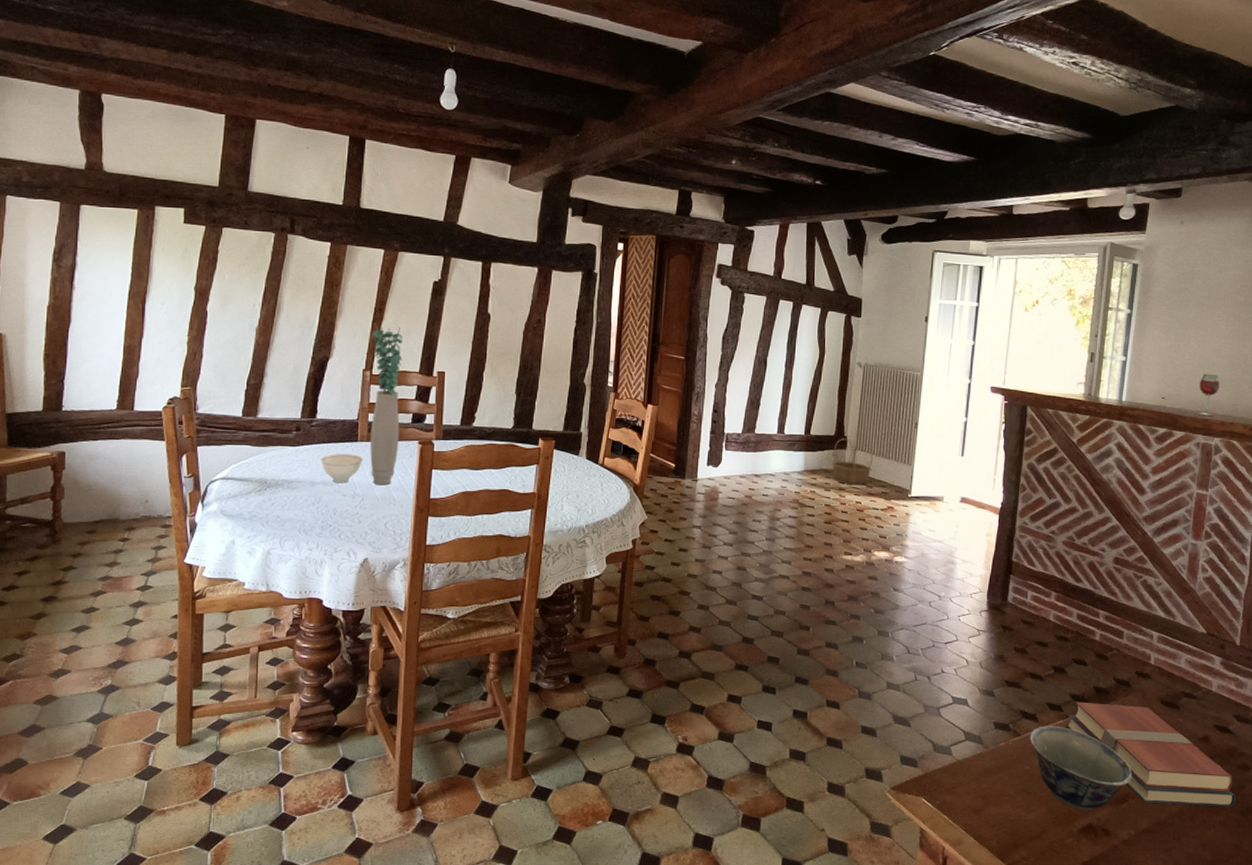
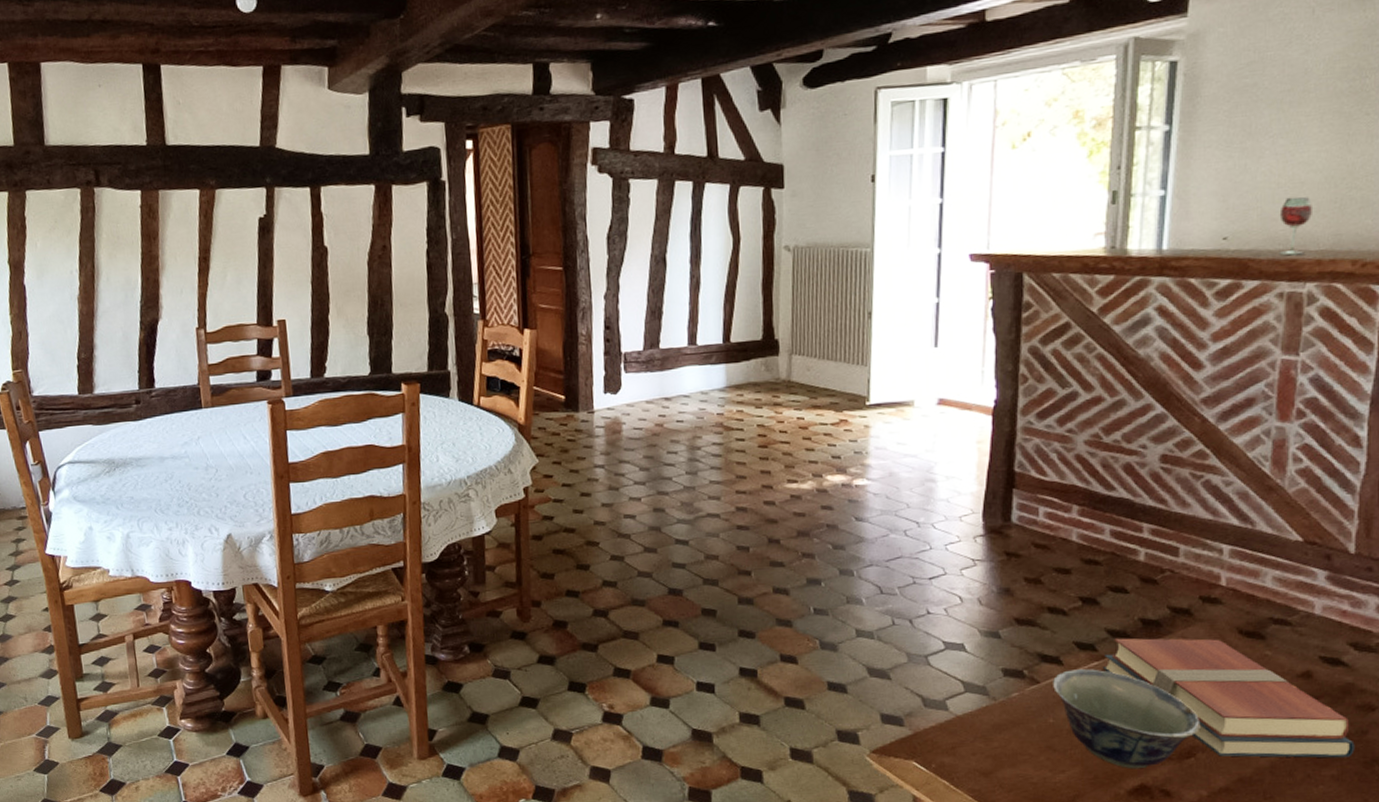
bowl: present [321,454,363,483] -> none [166,422,211,456]
vase: present [370,323,403,486] -> none [199,274,247,454]
basket: present [831,438,874,485] -> none [761,341,816,398]

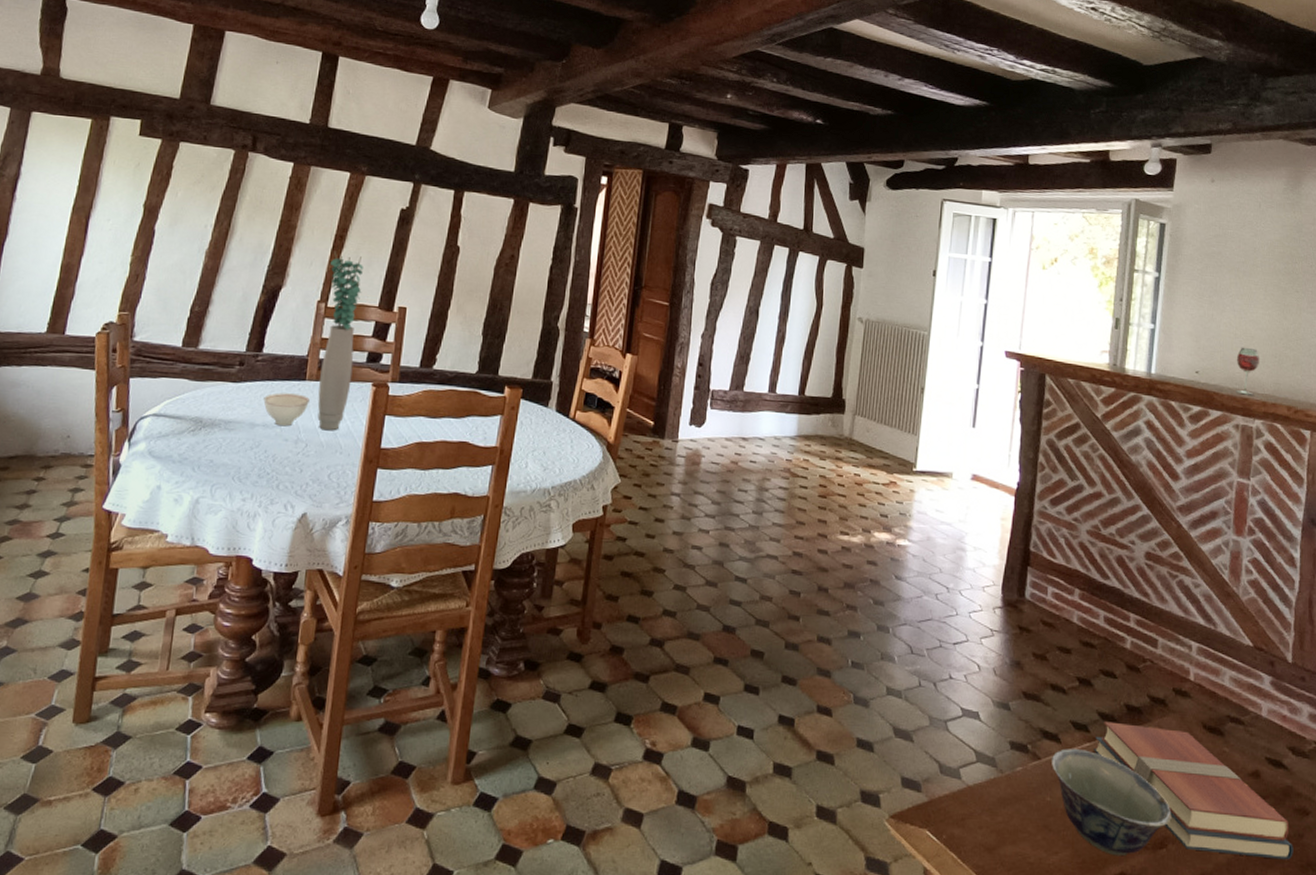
bowl: none [166,422,211,456] -> present [263,393,310,427]
vase: none [199,274,247,454] -> present [317,250,363,431]

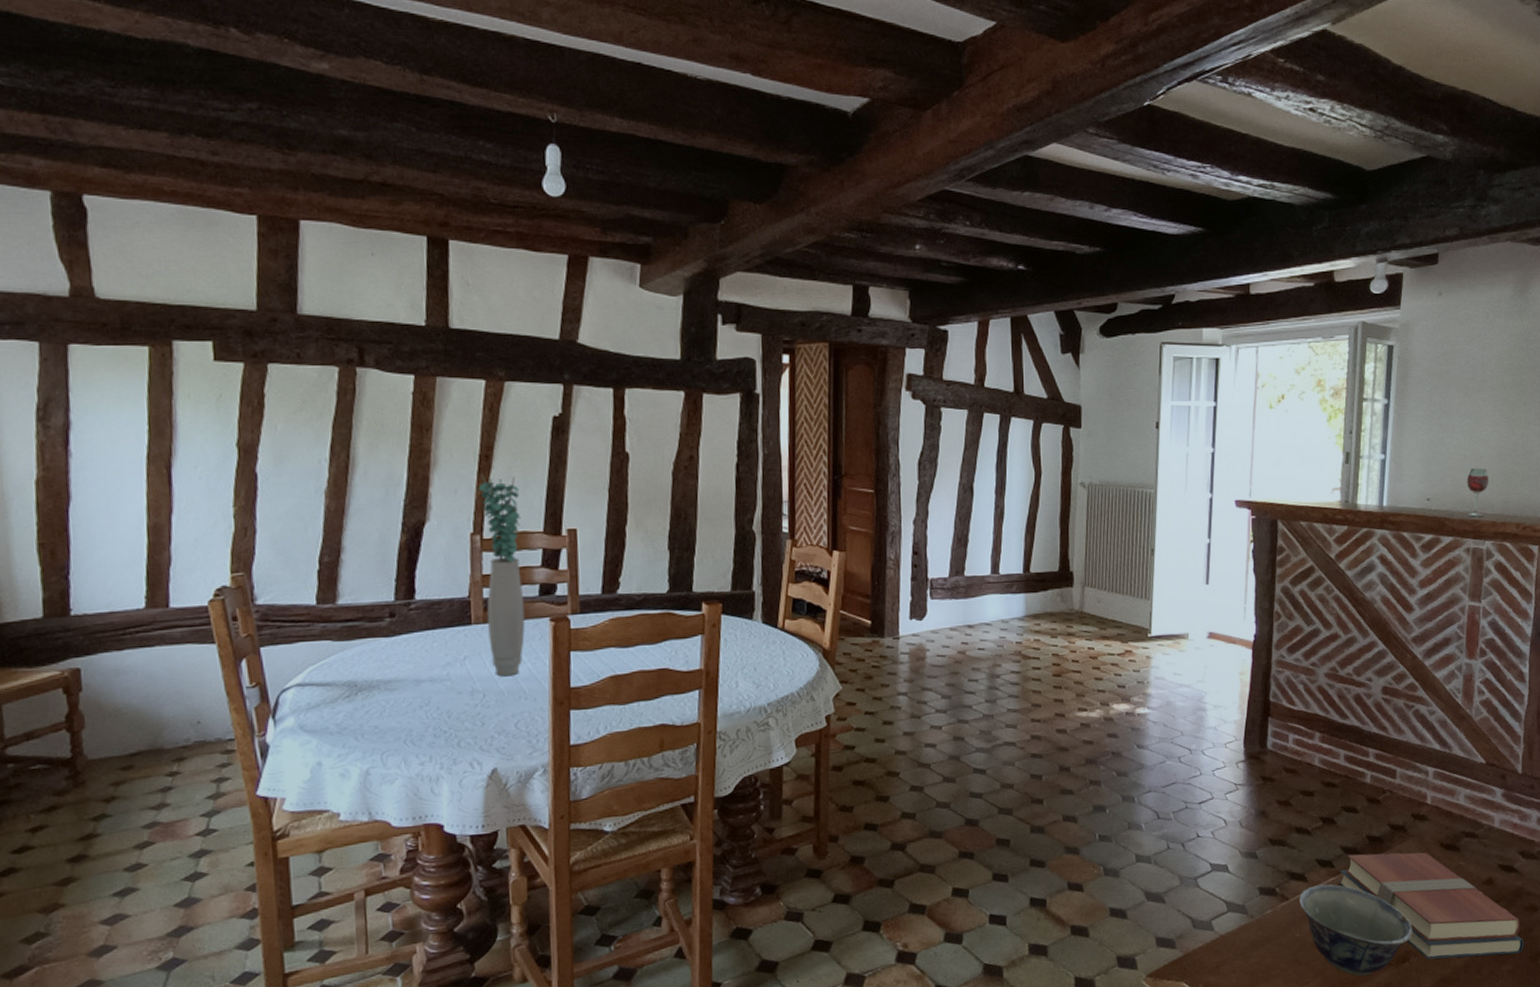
bowl: present [263,393,310,427] -> none [425,640,480,679]

